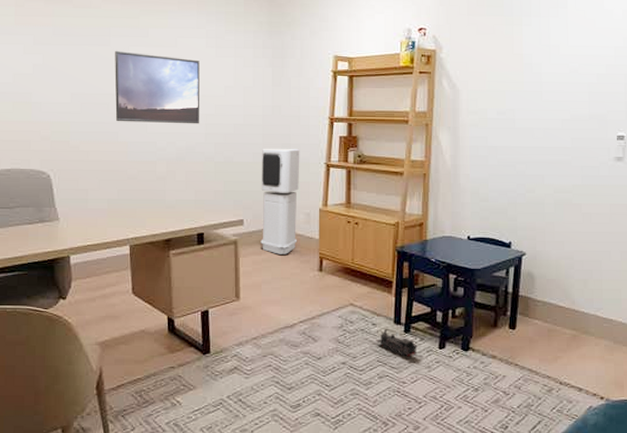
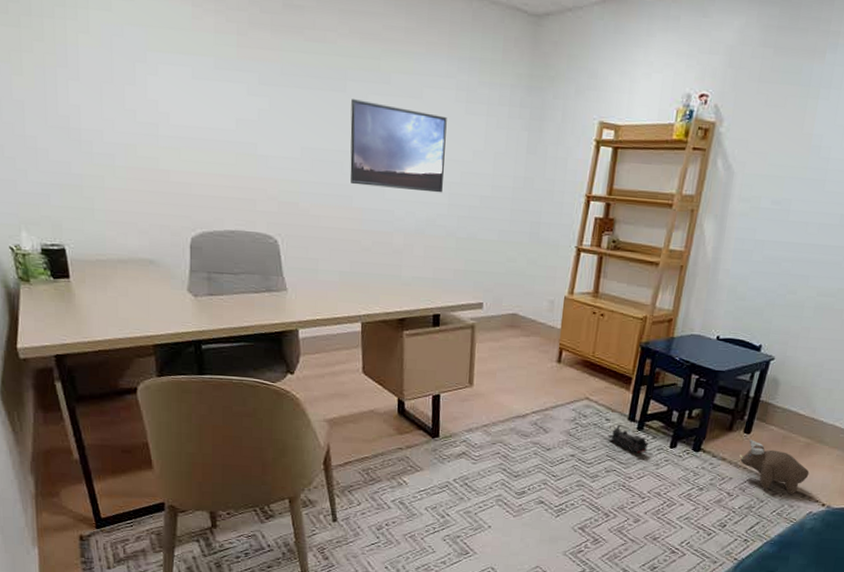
air purifier: present [261,148,300,254] -> none [499,226,551,343]
plush toy: none [509,335,581,389] -> present [740,440,809,494]

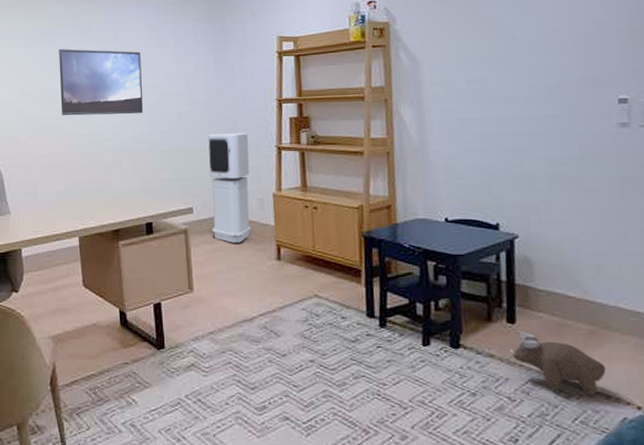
air purifier: none [499,226,551,343] -> present [208,132,252,243]
toy train: present [607,426,649,454] -> none [347,324,398,355]

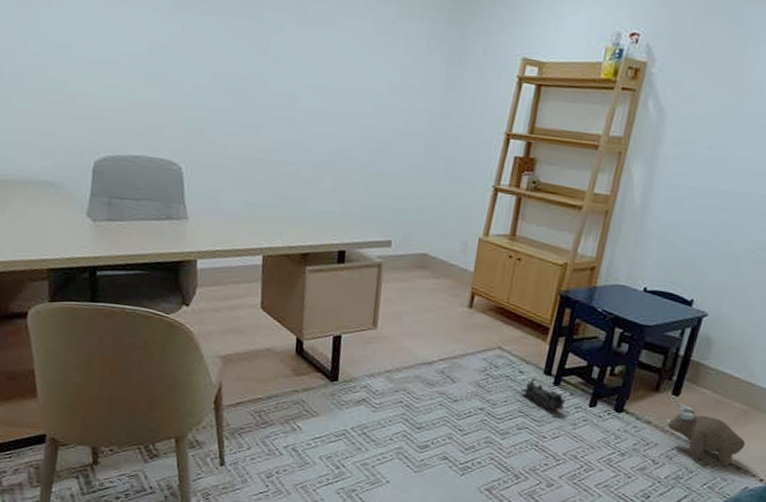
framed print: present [59,48,143,116] -> none [260,28,363,126]
air purifier: present [208,132,252,243] -> none [407,162,467,285]
toy train: none [347,324,398,355] -> present [520,380,566,412]

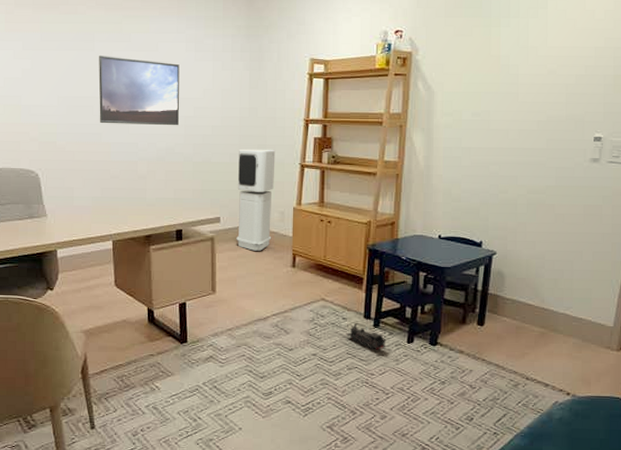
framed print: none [260,28,363,126] -> present [98,56,180,126]
air purifier: none [407,162,467,285] -> present [236,149,276,251]
plush toy: present [667,403,746,466] -> none [477,332,548,384]

